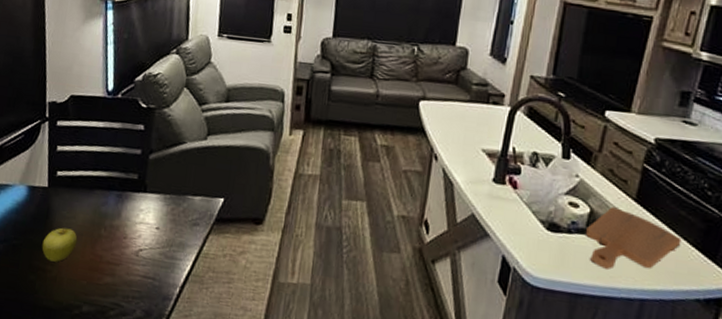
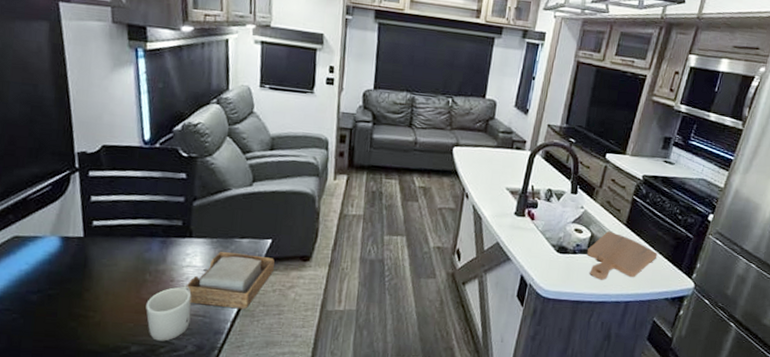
fruit: present [41,227,78,262] -> none [81,275,121,308]
mug: none [98,244,143,303] -> present [145,286,192,341]
napkin holder: none [138,209,226,275] -> present [186,252,275,310]

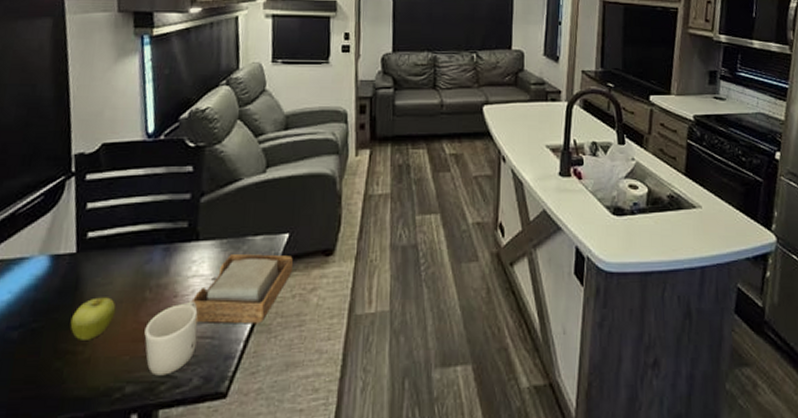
fruit: none [81,275,121,308] -> present [70,297,117,340]
cutting board: present [586,231,658,281] -> none [646,184,727,245]

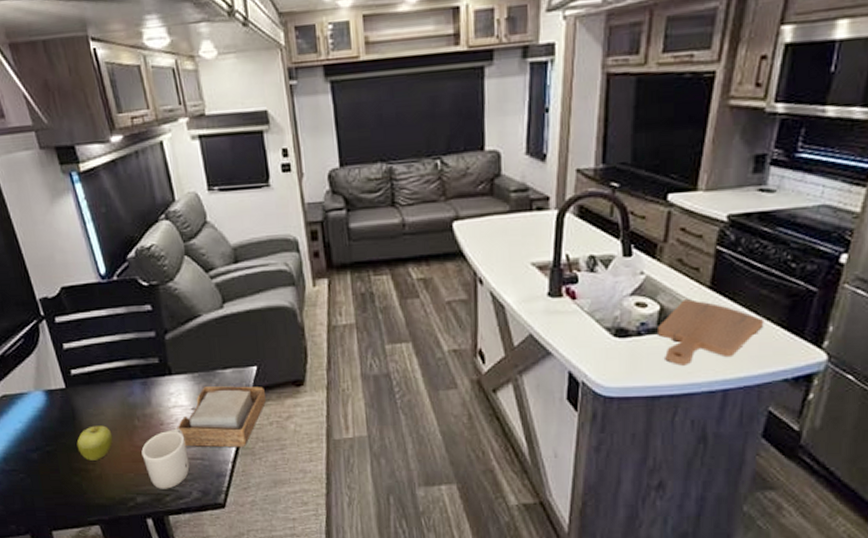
cutting board: none [646,184,727,245] -> present [656,299,764,367]

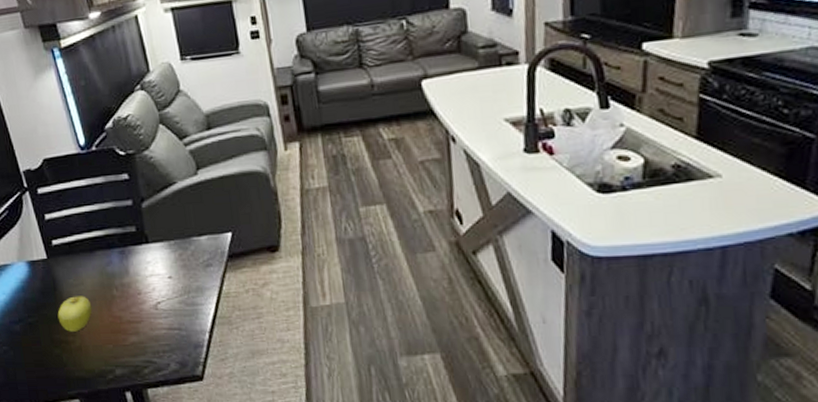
mug: present [141,428,190,489] -> none [120,297,168,361]
napkin holder: present [177,386,266,448] -> none [154,253,242,317]
cutting board: present [656,299,764,367] -> none [642,151,760,223]

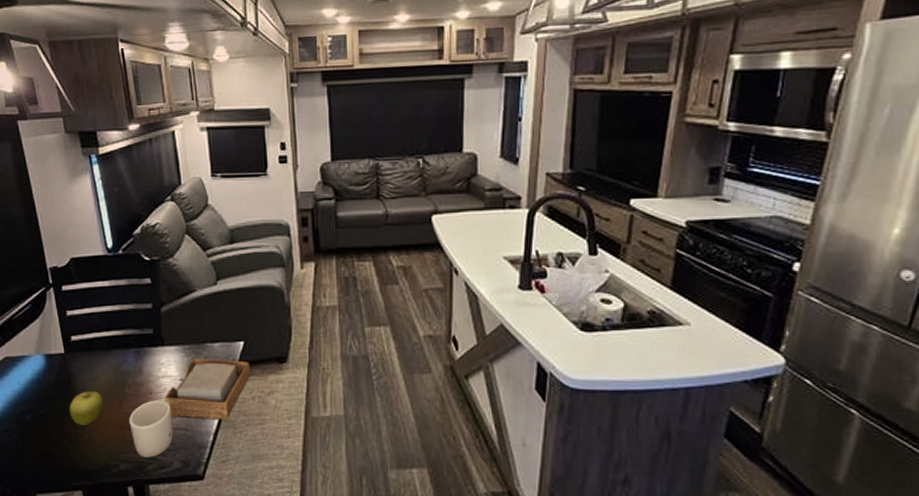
mug: none [120,297,168,361] -> present [129,398,173,458]
napkin holder: none [154,253,242,317] -> present [164,359,250,420]

